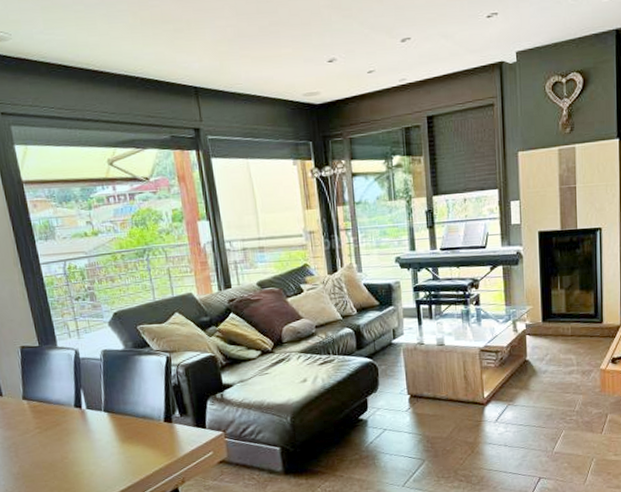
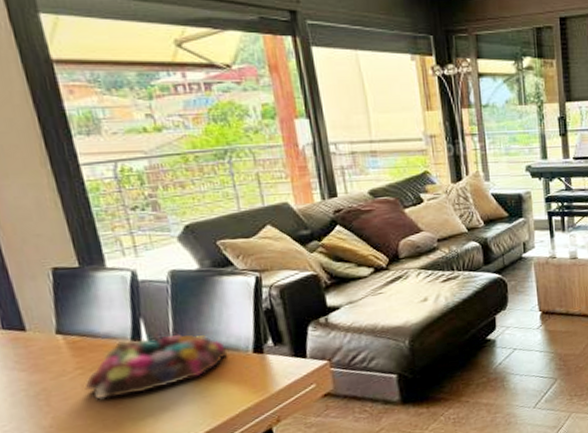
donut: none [41,403,145,454] -> present [84,333,228,400]

